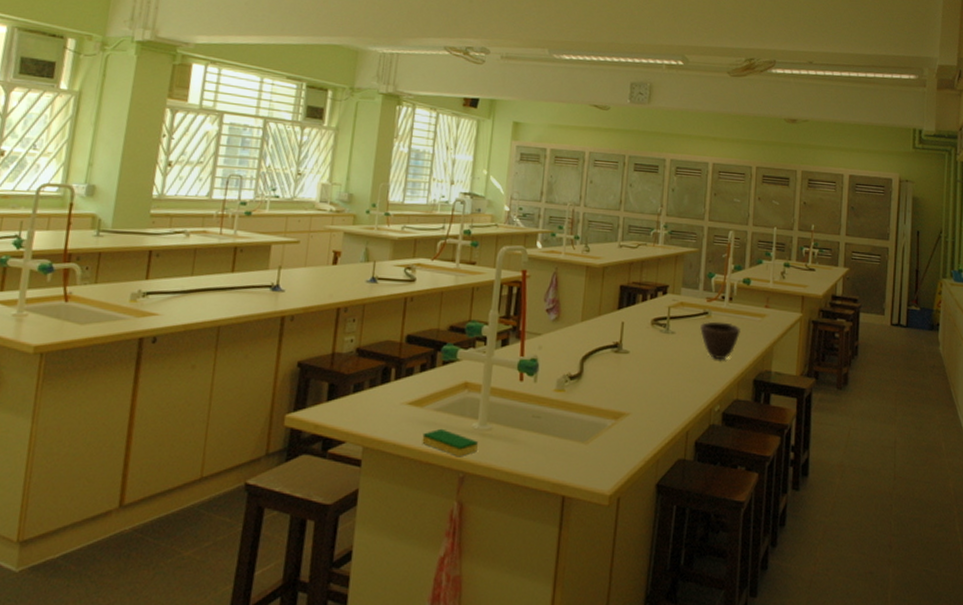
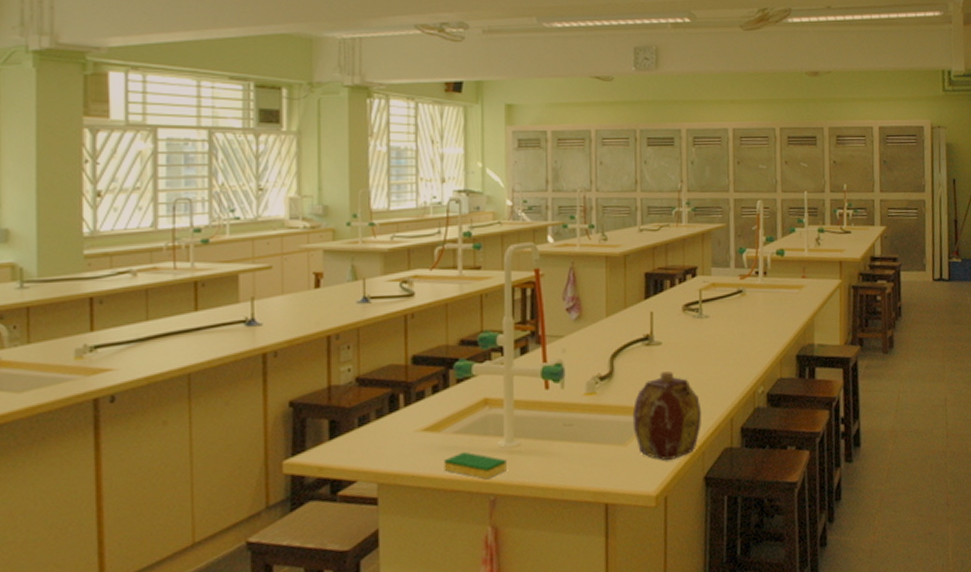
flask: none [595,379,660,464] -> present [632,371,702,461]
bowl: present [700,321,741,360] -> none [735,298,778,339]

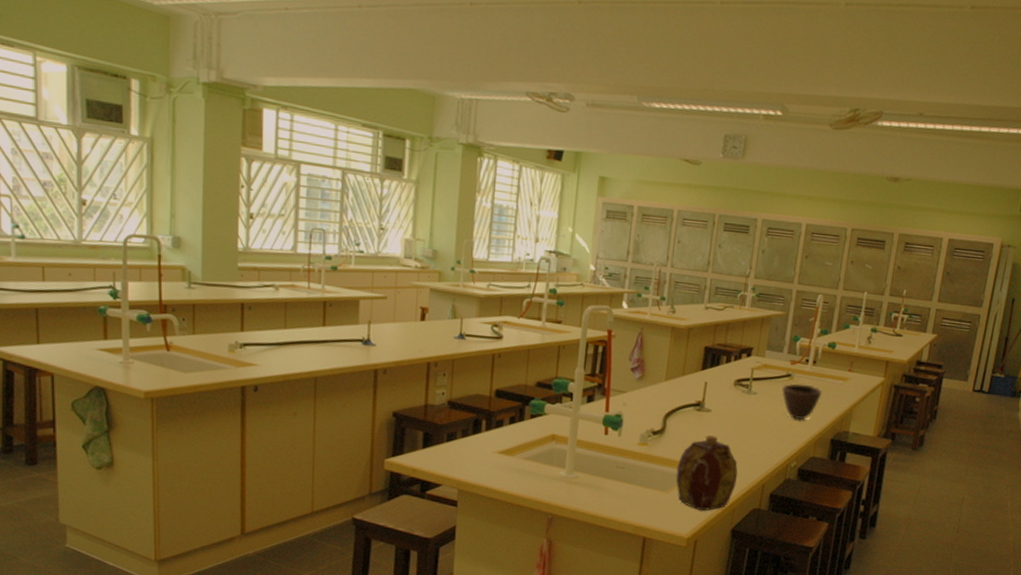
dish sponge: present [444,451,507,480] -> none [513,475,565,501]
bowl: none [735,298,778,339] -> present [782,383,822,421]

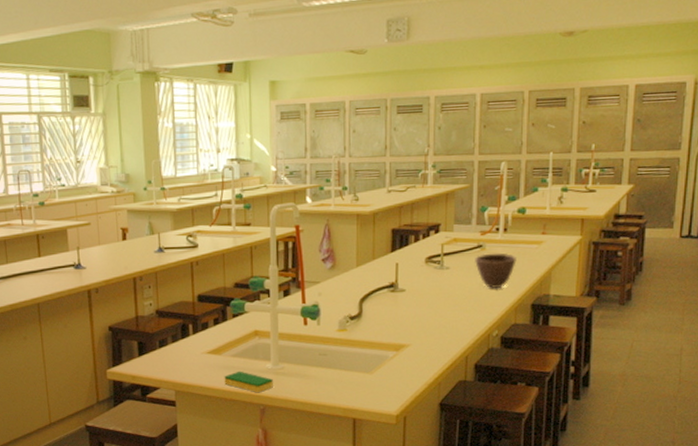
dish sponge: none [513,475,565,501] -> present [224,371,273,393]
flask: present [675,435,738,511] -> none [378,314,440,388]

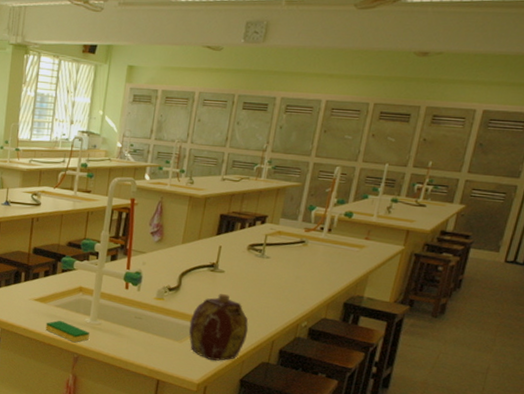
flask: none [378,314,440,388] -> present [188,294,249,361]
bowl: present [475,253,517,289] -> none [295,249,337,284]

